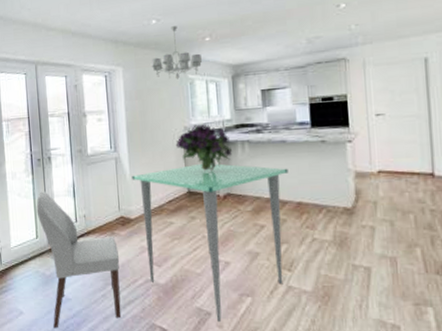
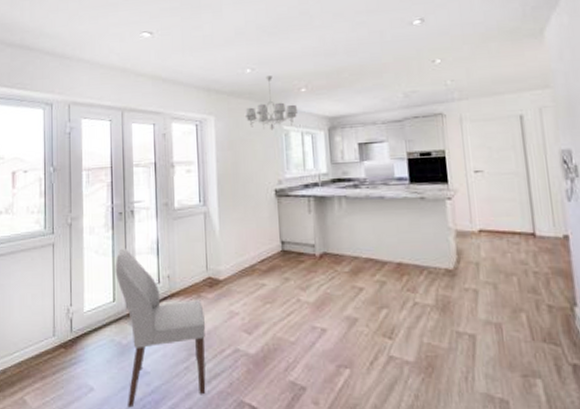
dining table: present [132,163,289,323] -> none [221,219,388,399]
bouquet: present [175,124,233,172] -> none [269,178,329,229]

